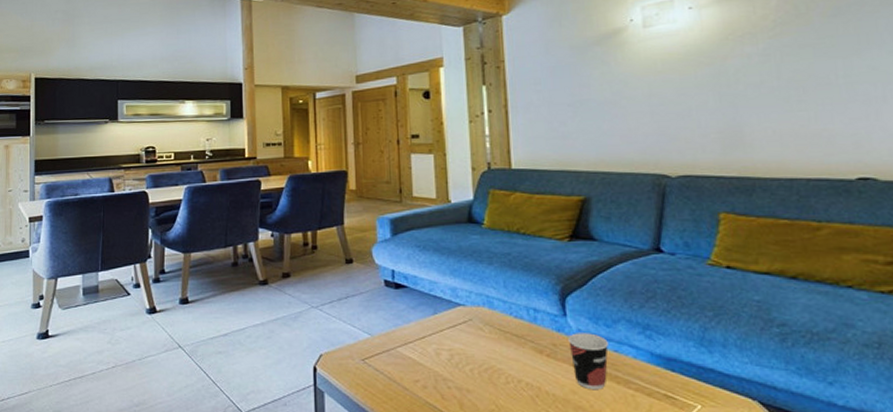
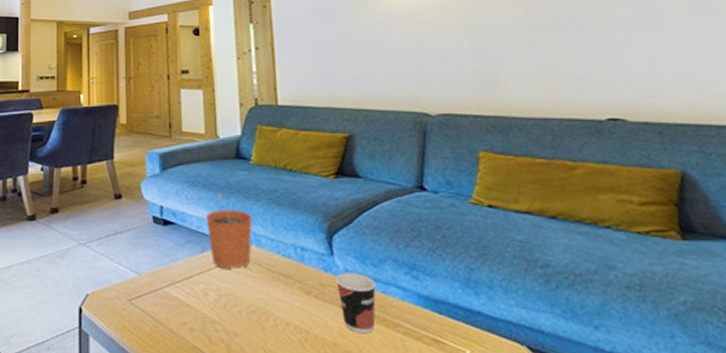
plant pot: none [437,257,485,331] -> present [205,194,253,270]

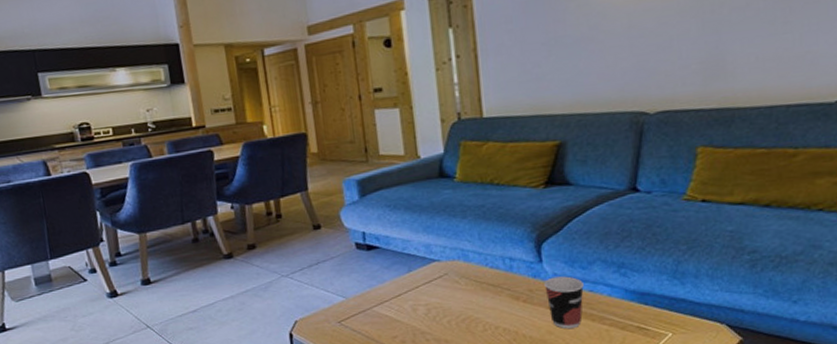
plant pot: present [205,194,253,270] -> none [410,214,459,286]

